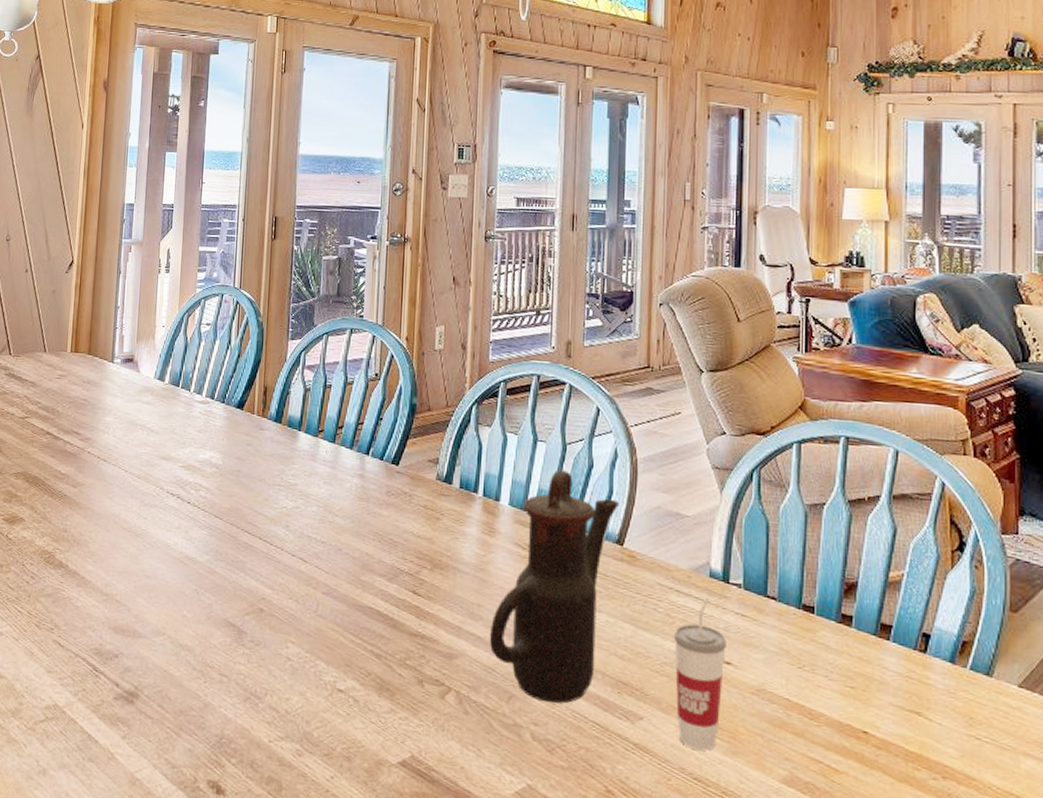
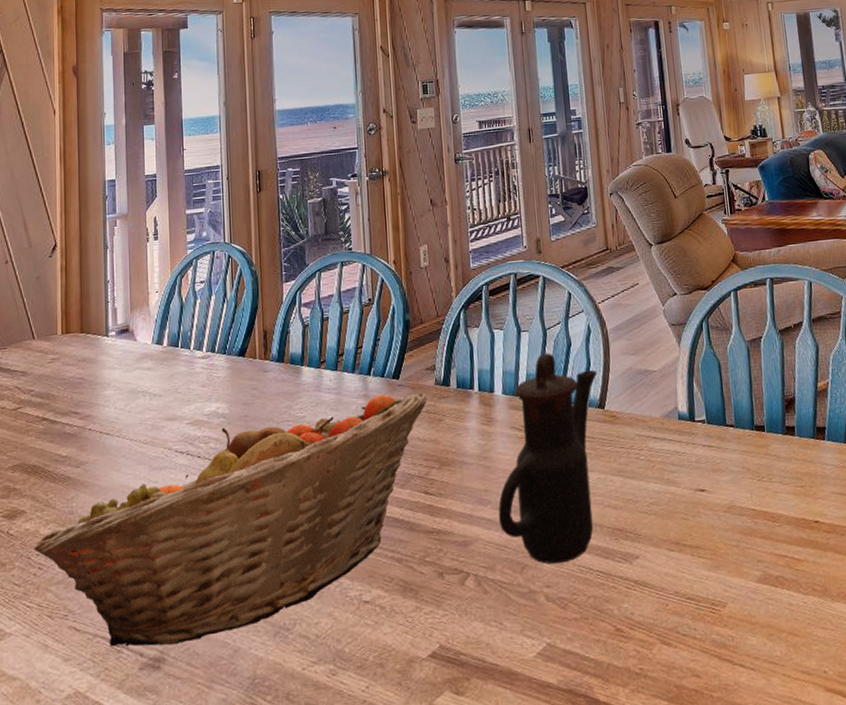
fruit basket: none [29,478,427,685] -> present [34,392,428,646]
cup: present [674,598,726,751] -> none [656,438,702,573]

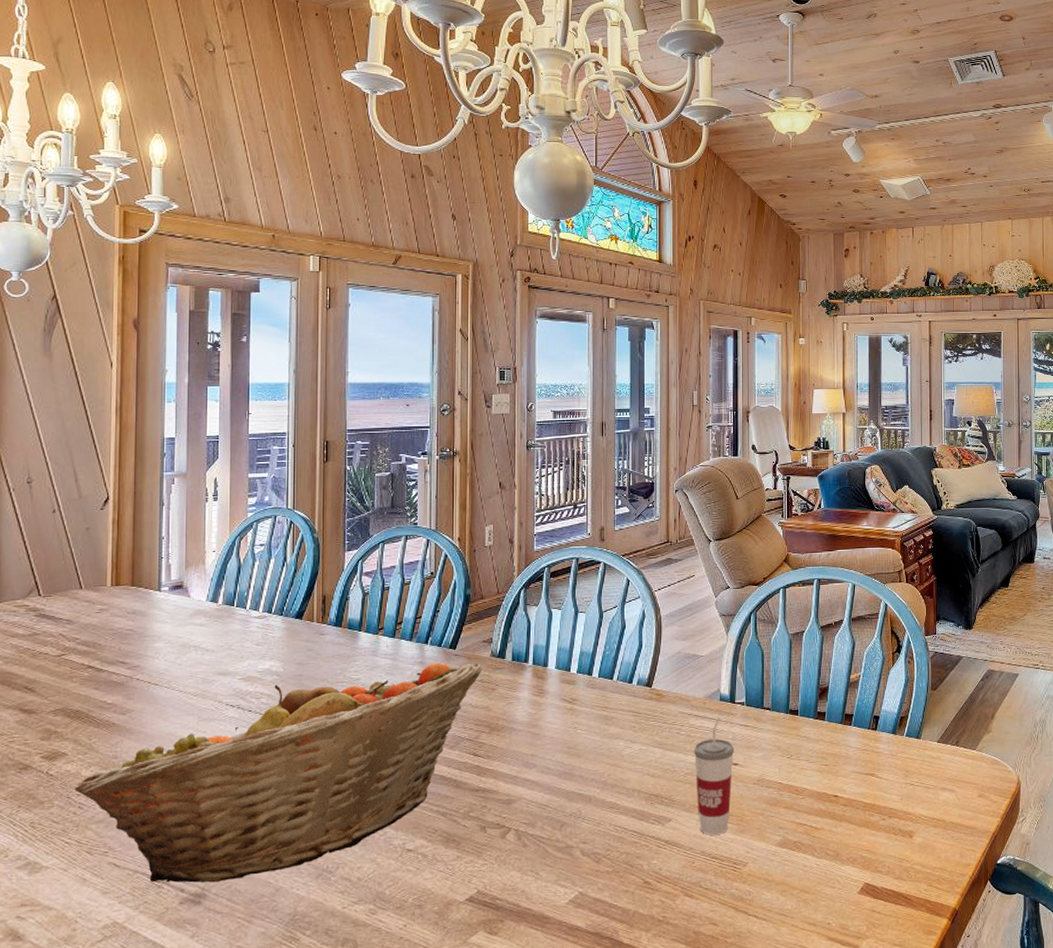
teapot: present [498,353,598,564] -> none [542,633,648,824]
cup: none [656,438,702,573] -> present [694,717,734,835]

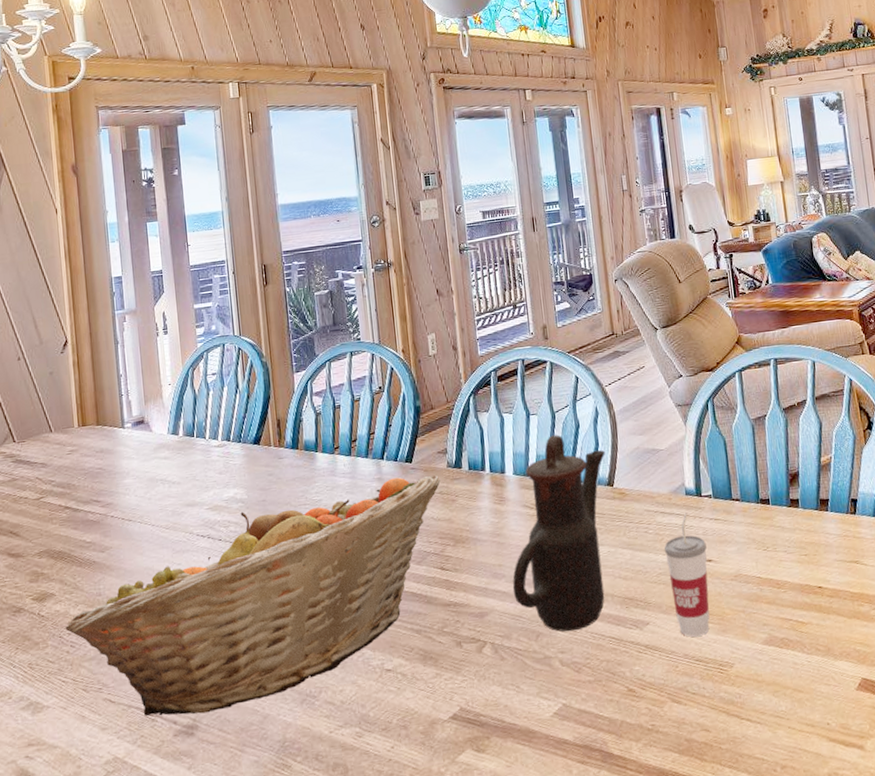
teapot: none [542,633,648,824] -> present [512,434,606,632]

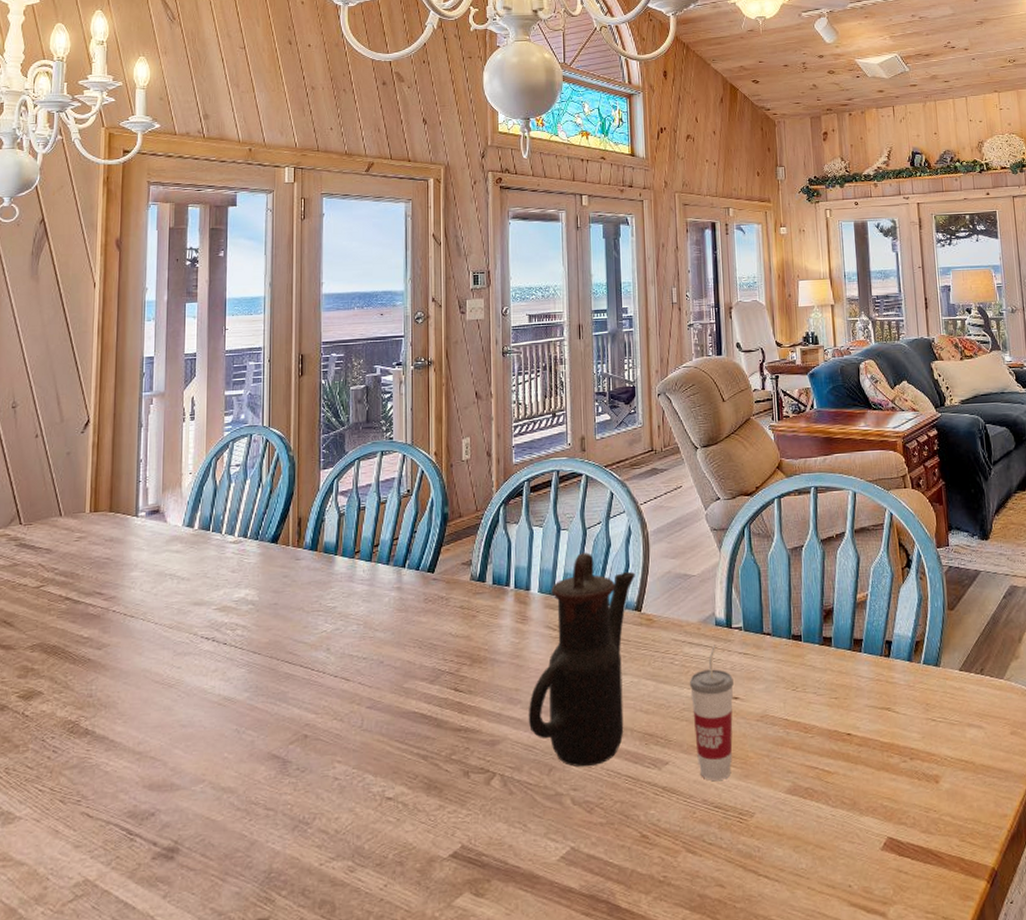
fruit basket: present [65,475,441,716] -> none [49,587,462,836]

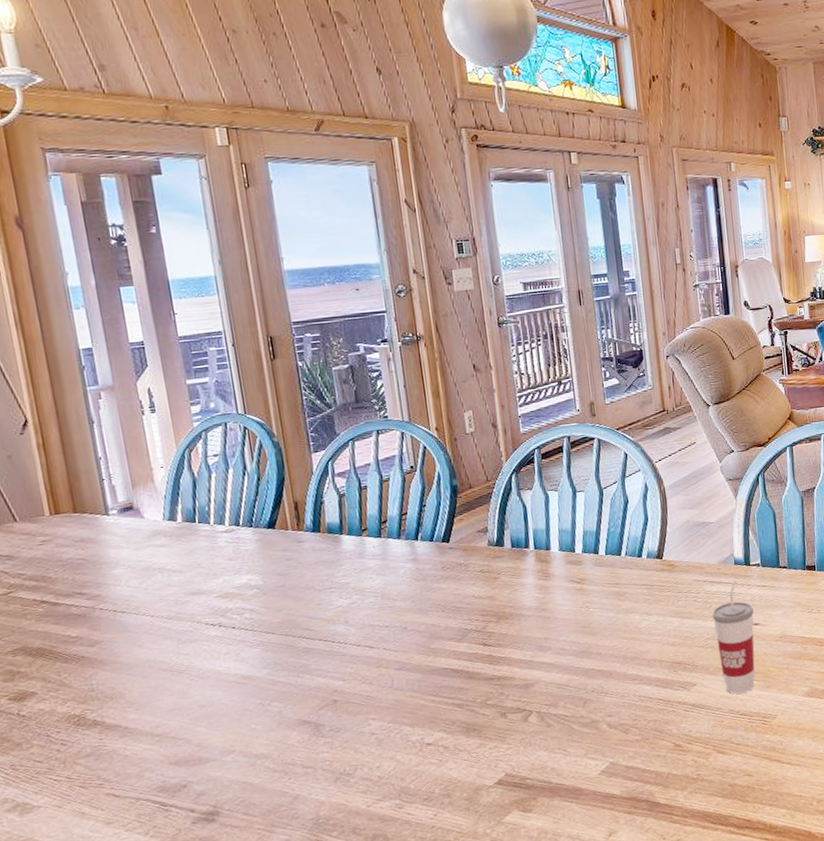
teapot: present [528,552,636,767] -> none [559,510,655,697]

